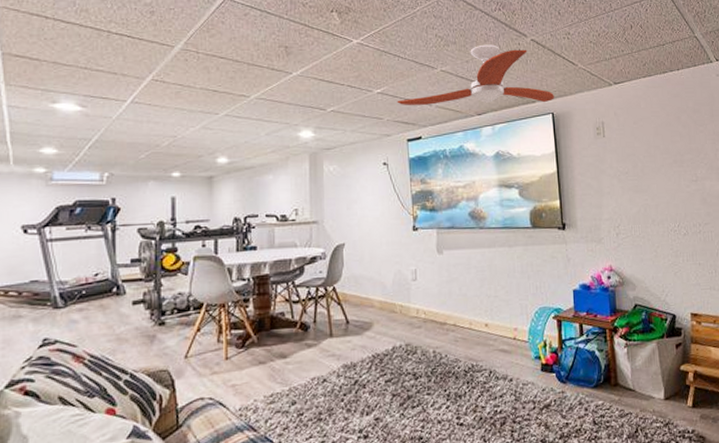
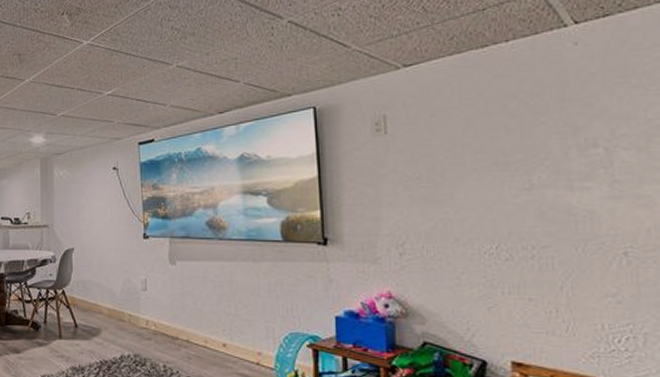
ceiling fan: present [397,44,554,105] -> none [128,31,317,106]

